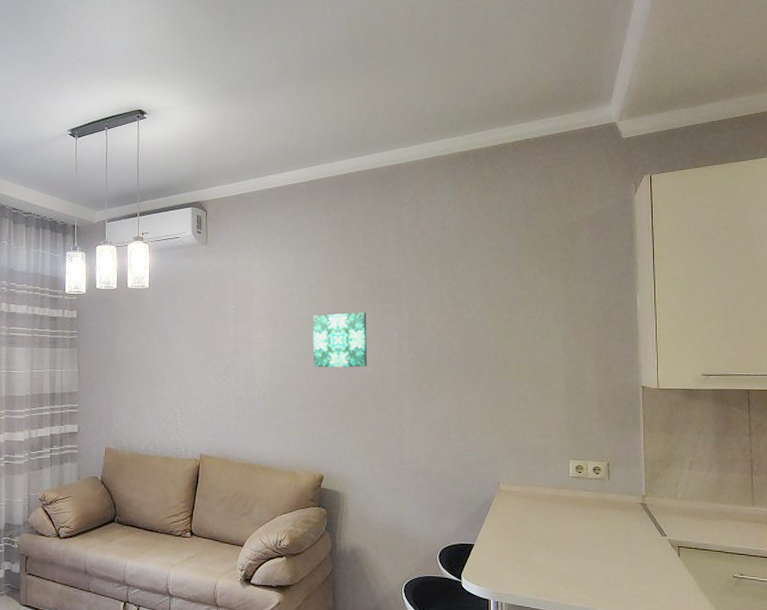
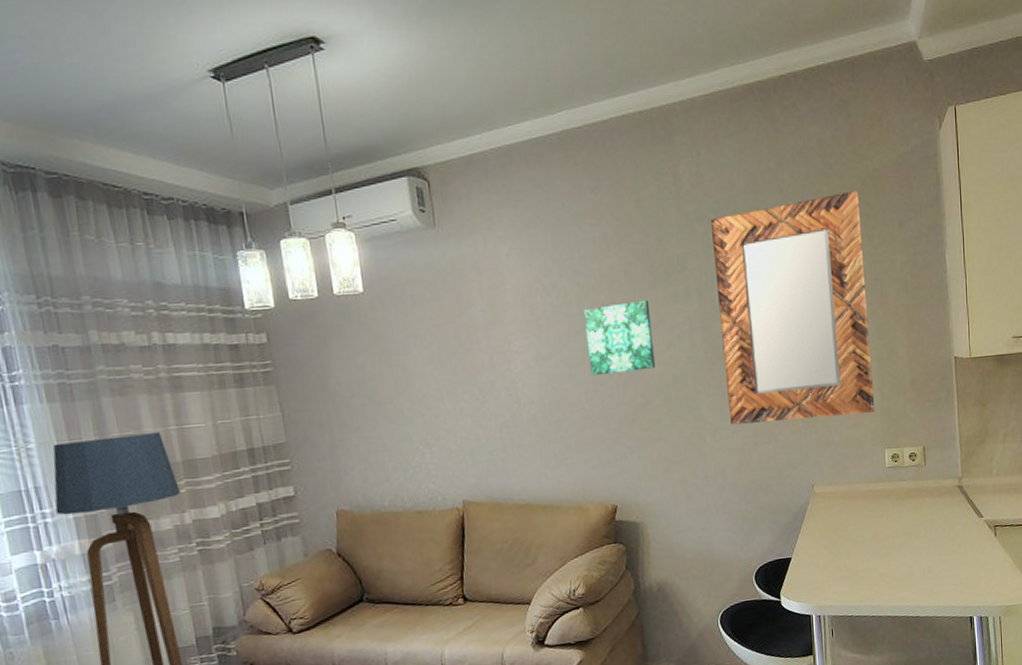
home mirror: none [424,239,562,426] -> present [710,191,875,425]

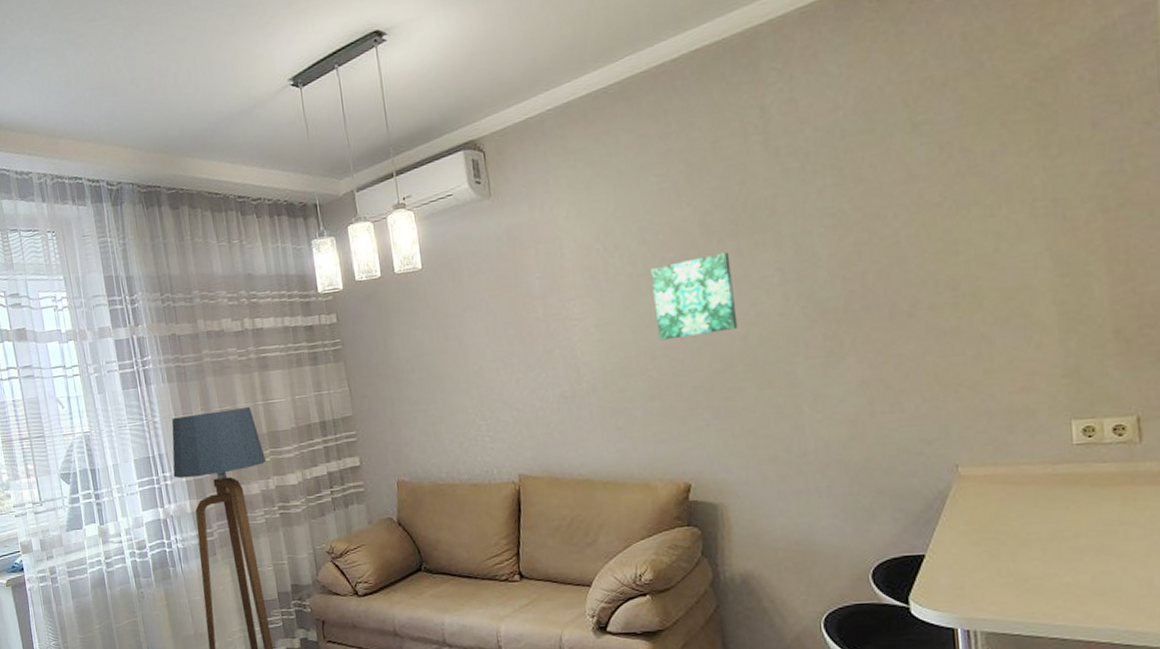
home mirror: present [710,191,875,425] -> none [808,89,1055,392]

